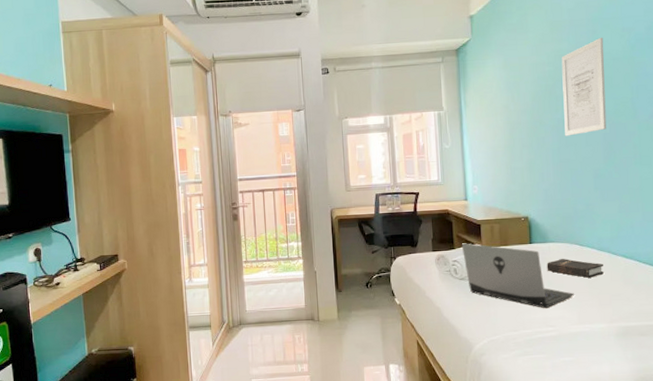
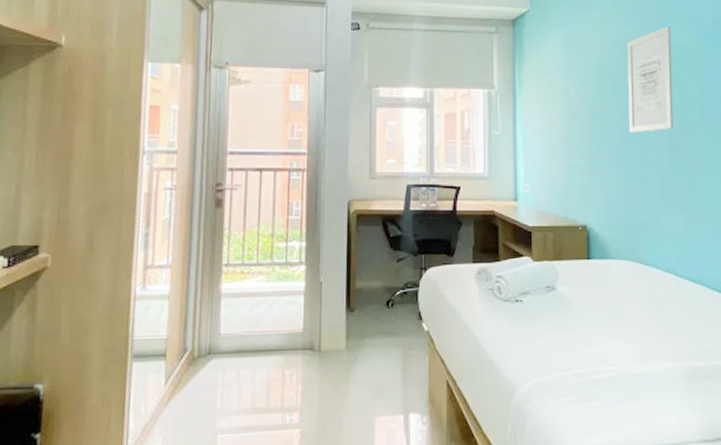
laptop: present [461,243,574,308] -> none [508,254,636,341]
hardback book: present [547,259,604,278] -> none [606,280,669,305]

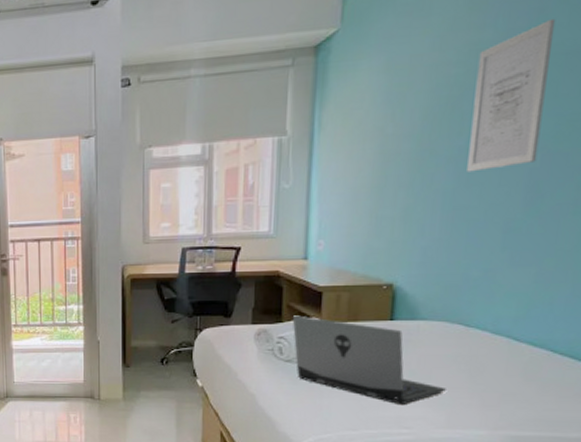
laptop: none [508,254,636,341] -> present [292,315,446,404]

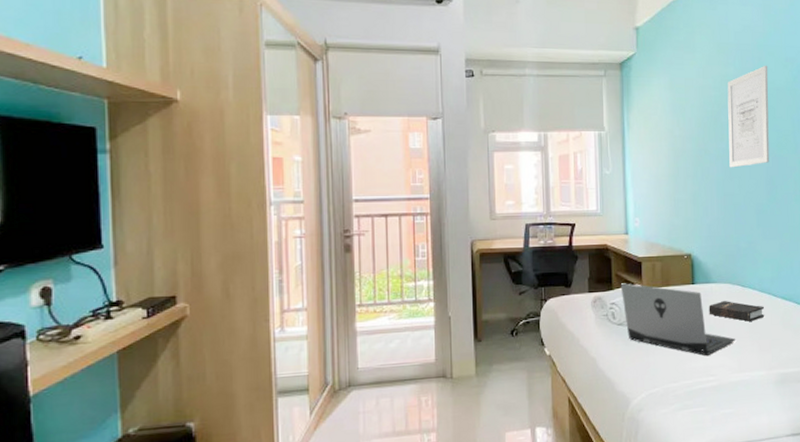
hardback book: none [410,342,497,369] -> present [709,301,764,322]

